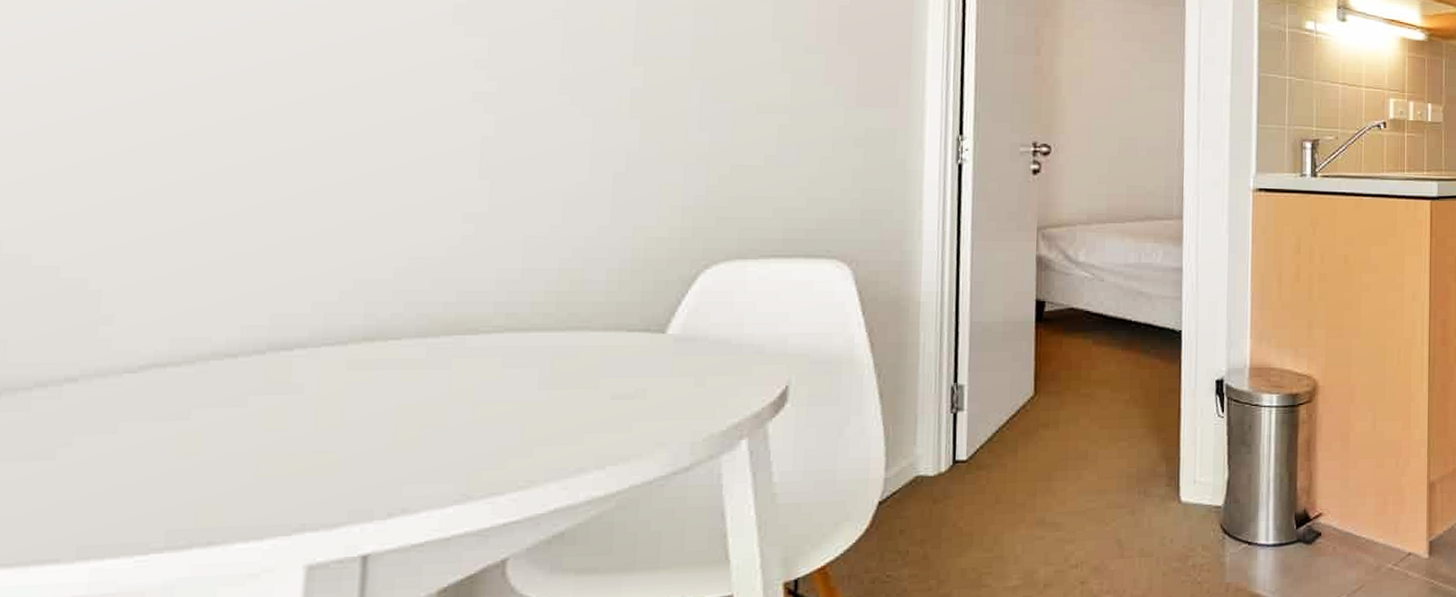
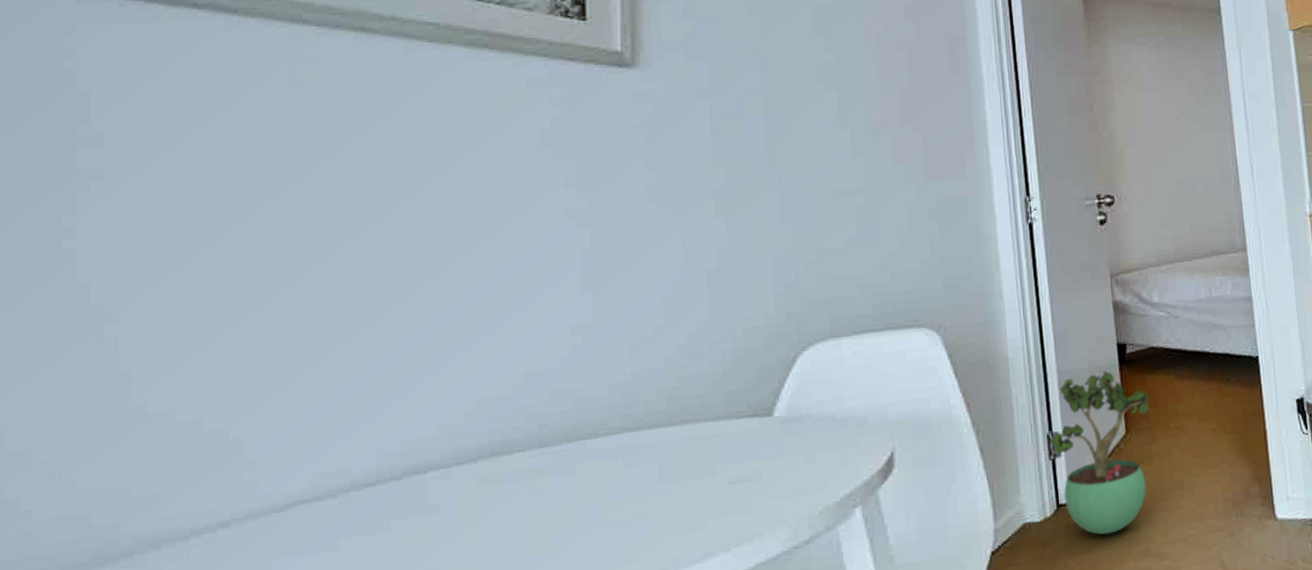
potted plant: none [953,326,1063,498] -> present [1049,370,1149,535]

